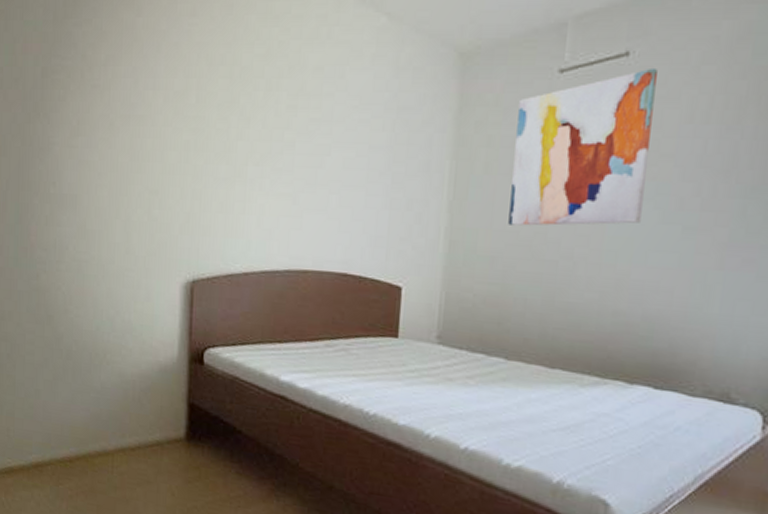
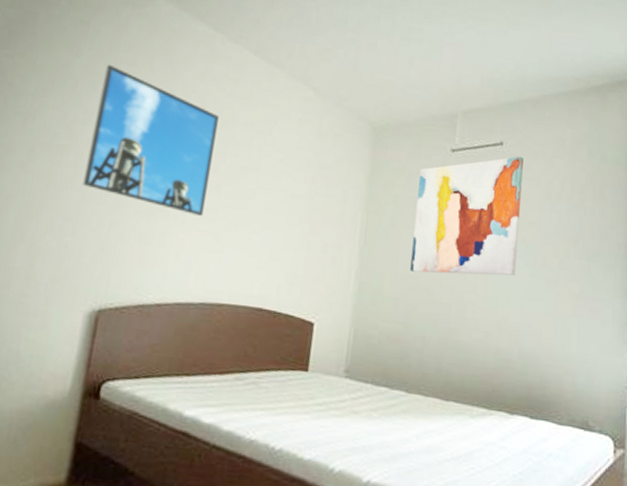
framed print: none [162,18,286,178] -> present [82,64,219,216]

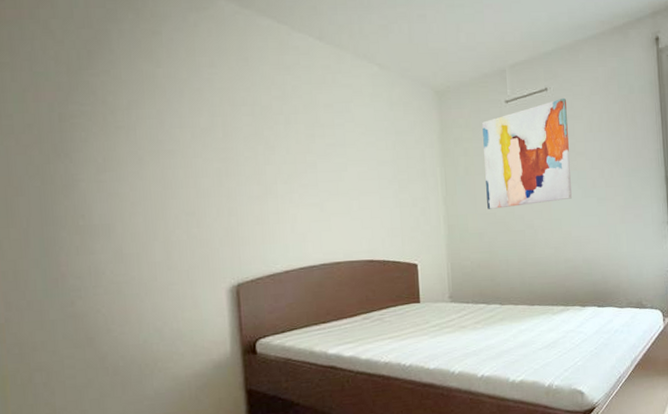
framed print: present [82,64,219,216] -> none [187,69,306,193]

